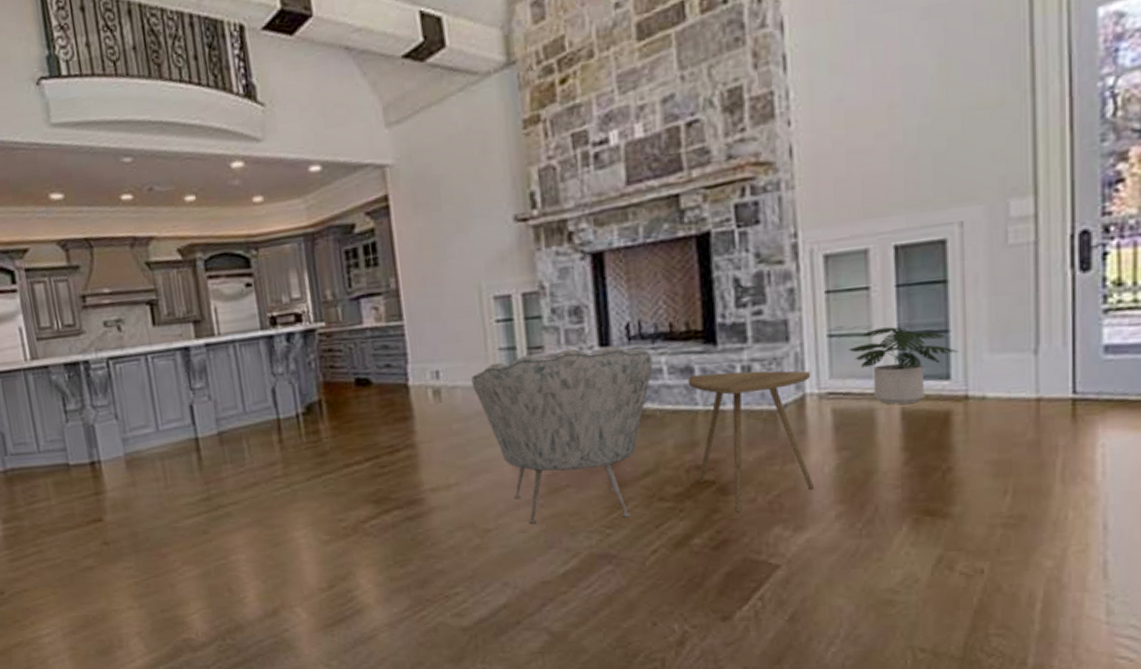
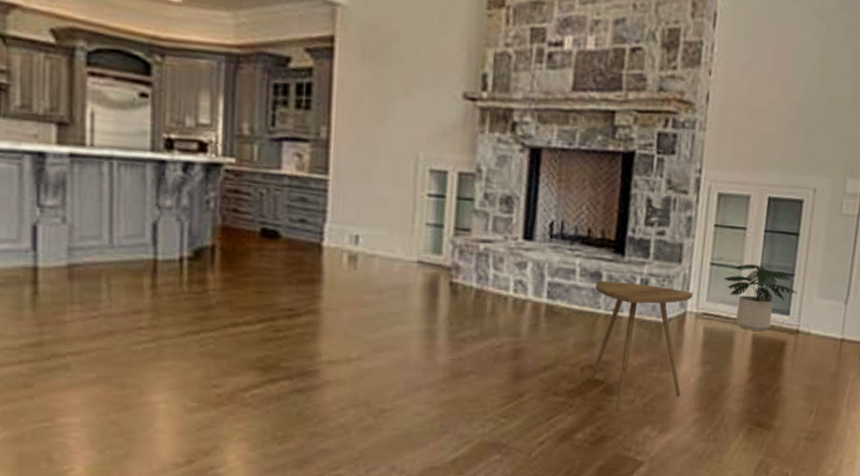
armchair: present [471,345,653,524] -> none [392,235,569,408]

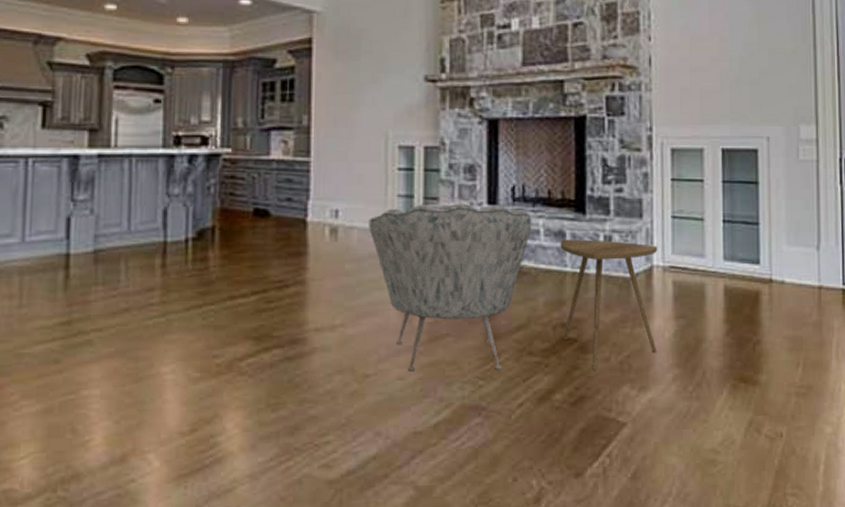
armchair: none [392,235,569,408] -> present [369,203,532,372]
potted plant: present [723,264,798,332] -> none [686,215,765,283]

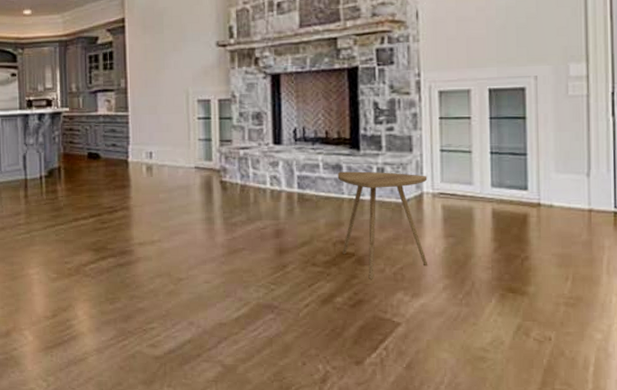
armchair: present [369,203,532,372] -> none [176,144,312,277]

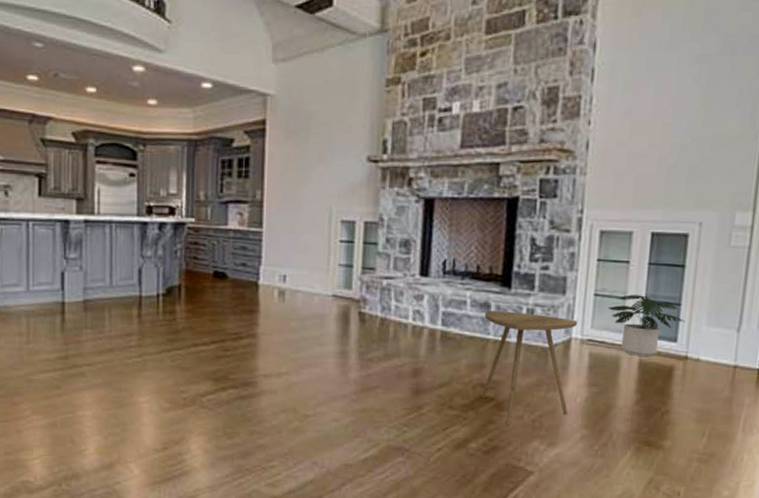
potted plant: none [454,148,533,206] -> present [607,294,685,357]

